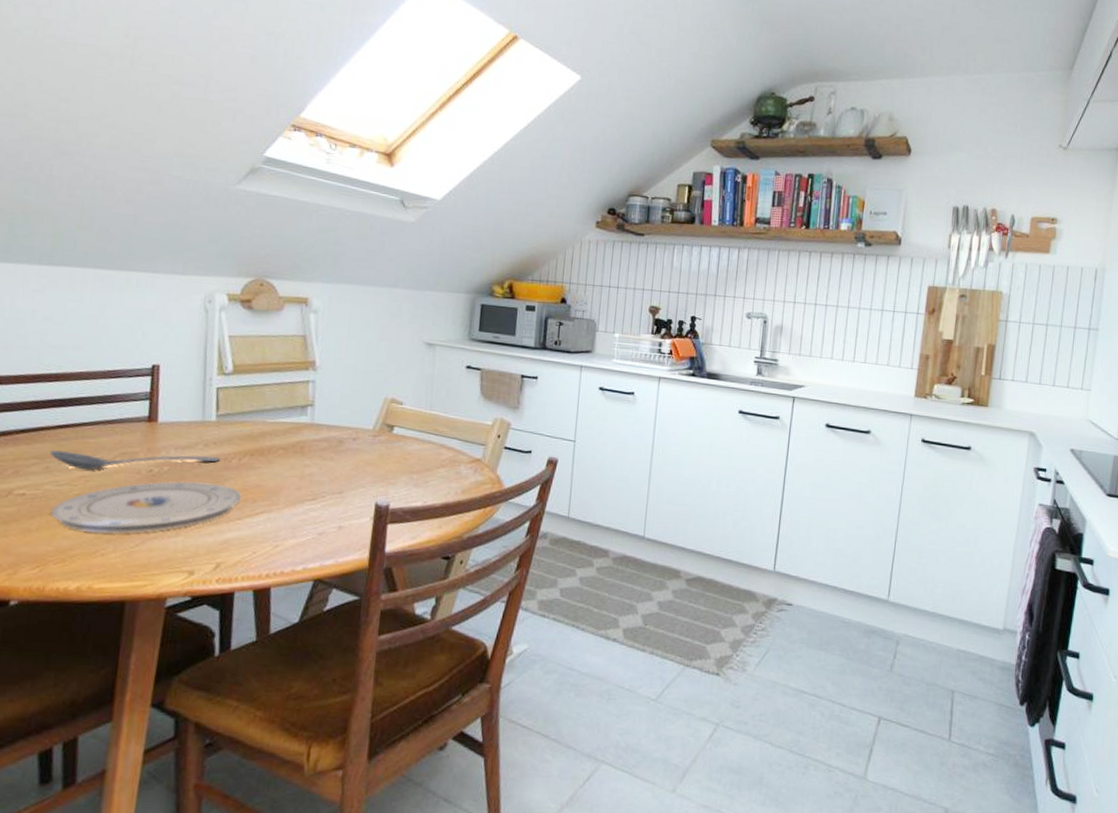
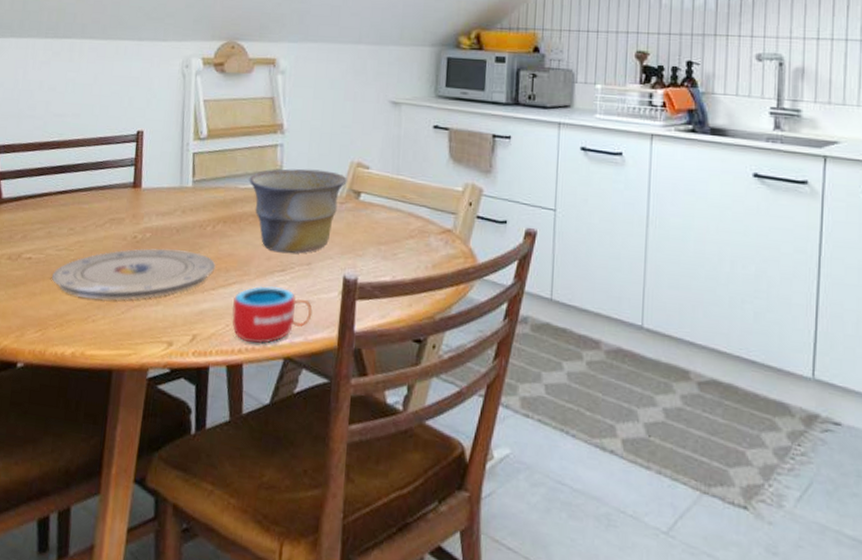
stirrer: present [49,449,220,471] -> none [51,214,196,236]
mug: none [259,514,344,568] -> present [232,286,313,344]
bowl: none [278,404,381,484] -> present [249,168,347,254]

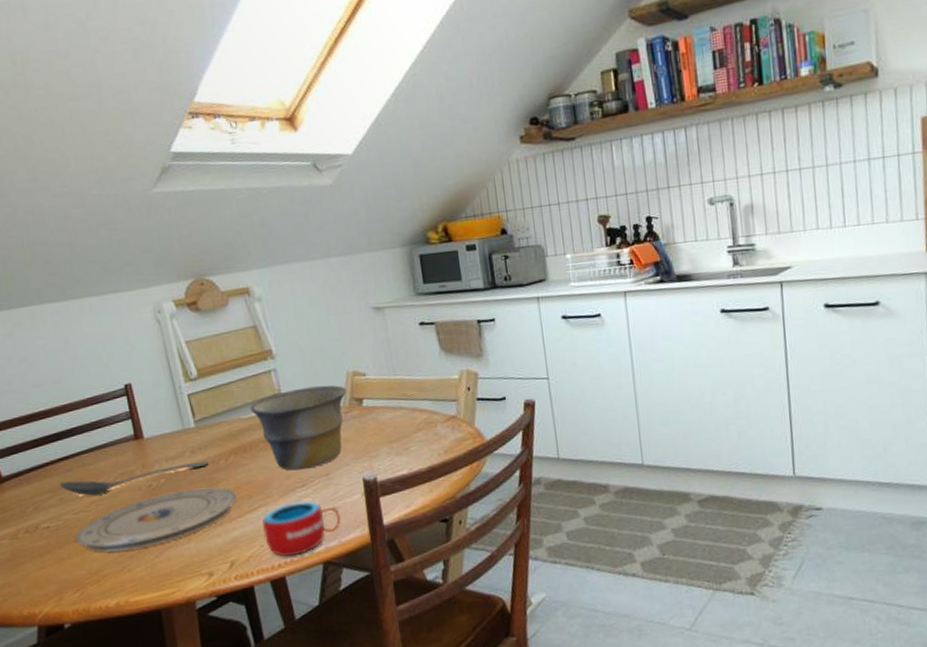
stirrer: none [51,214,196,236] -> present [59,461,209,496]

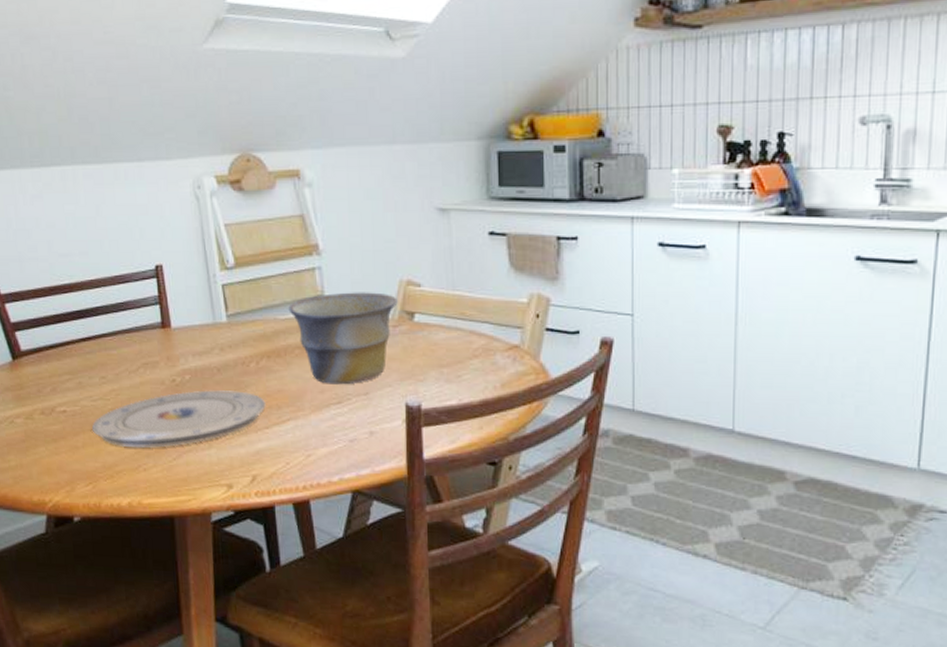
stirrer: present [59,461,209,496] -> none [79,361,238,384]
mug: present [262,501,342,557] -> none [290,420,377,479]

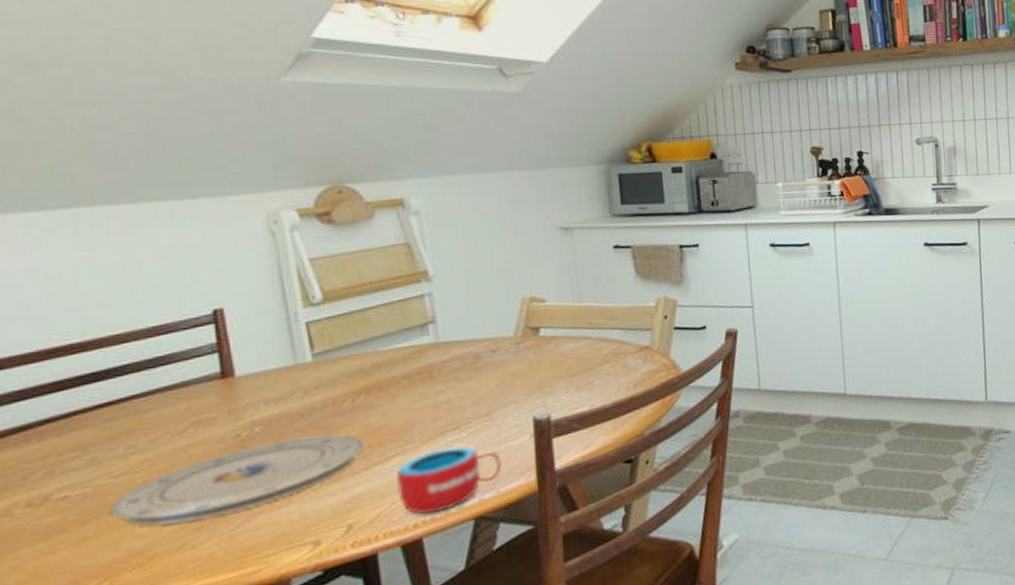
bowl: present [288,292,398,385] -> none [392,312,521,411]
mug: none [290,420,377,479] -> present [396,446,502,515]

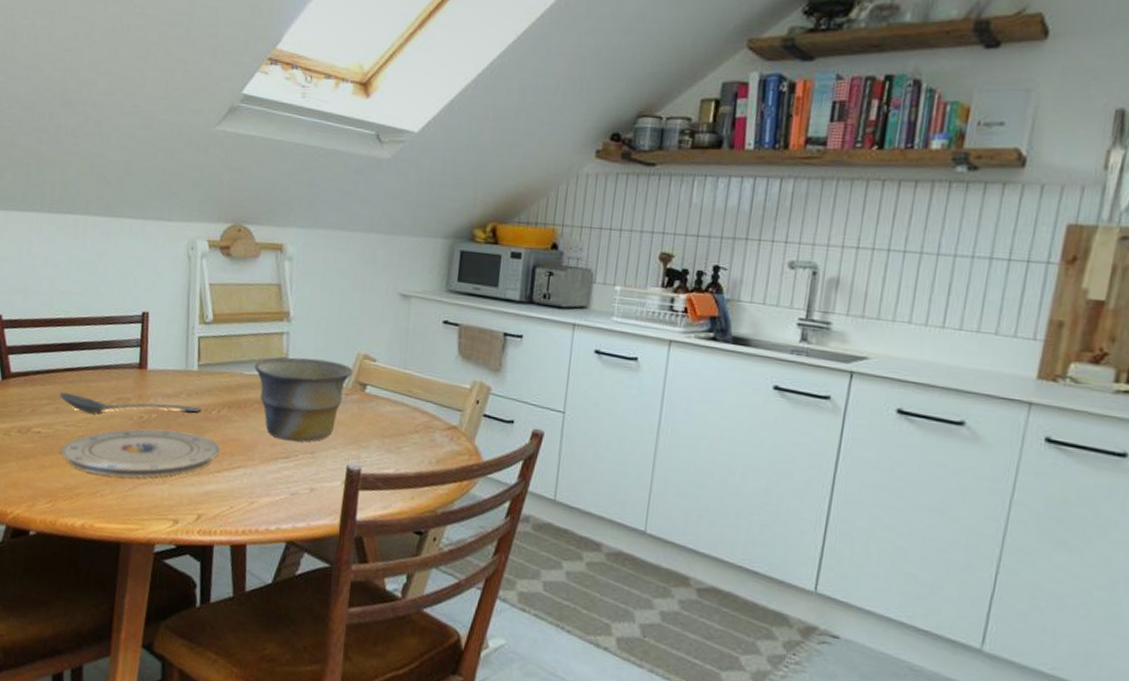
stirrer: none [92,402,328,452] -> present [59,391,201,414]
bowl: none [392,312,521,411] -> present [254,357,353,442]
mug: present [396,446,502,515] -> none [236,472,316,527]

